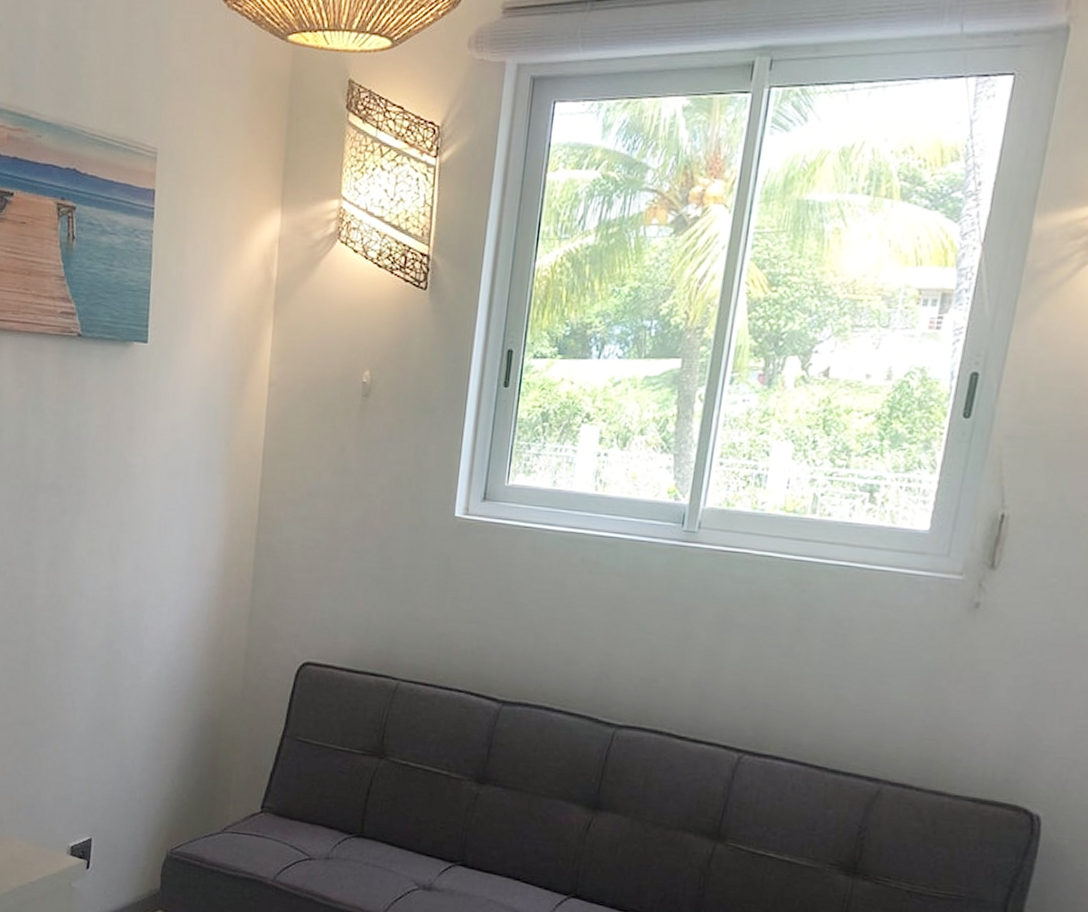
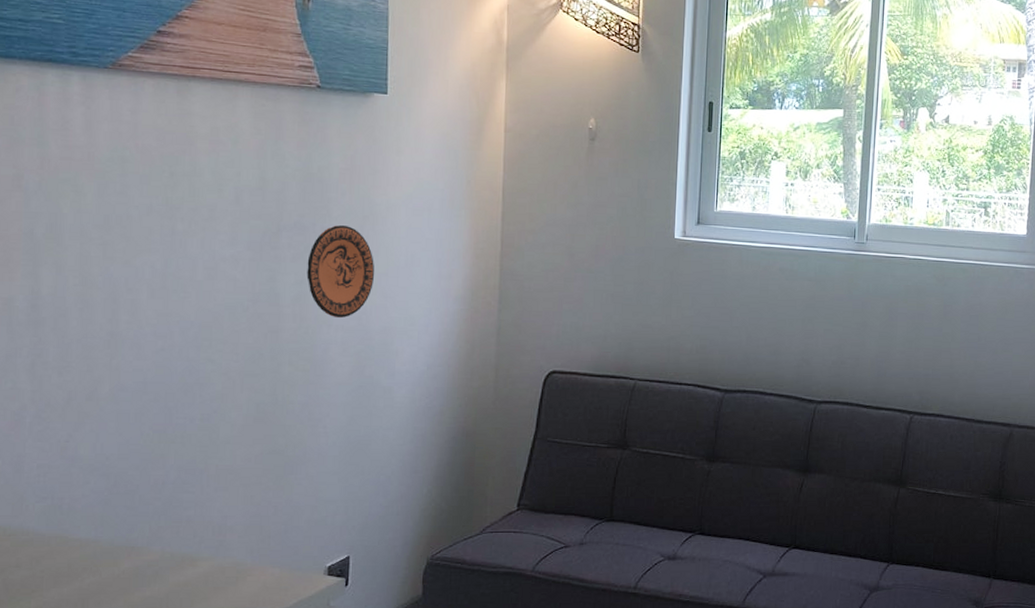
decorative plate: none [61,487,127,588] -> present [306,225,374,319]

